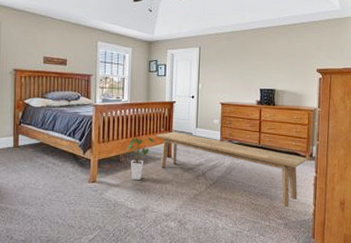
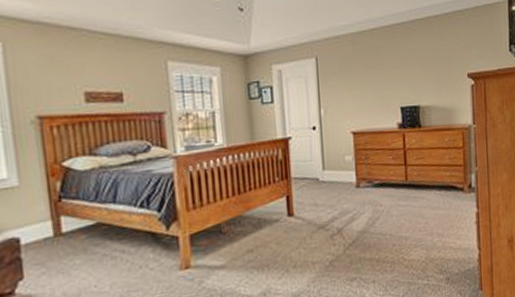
house plant: present [127,136,155,180] -> none [230,191,269,255]
bench: present [156,131,308,208] -> none [270,179,466,258]

